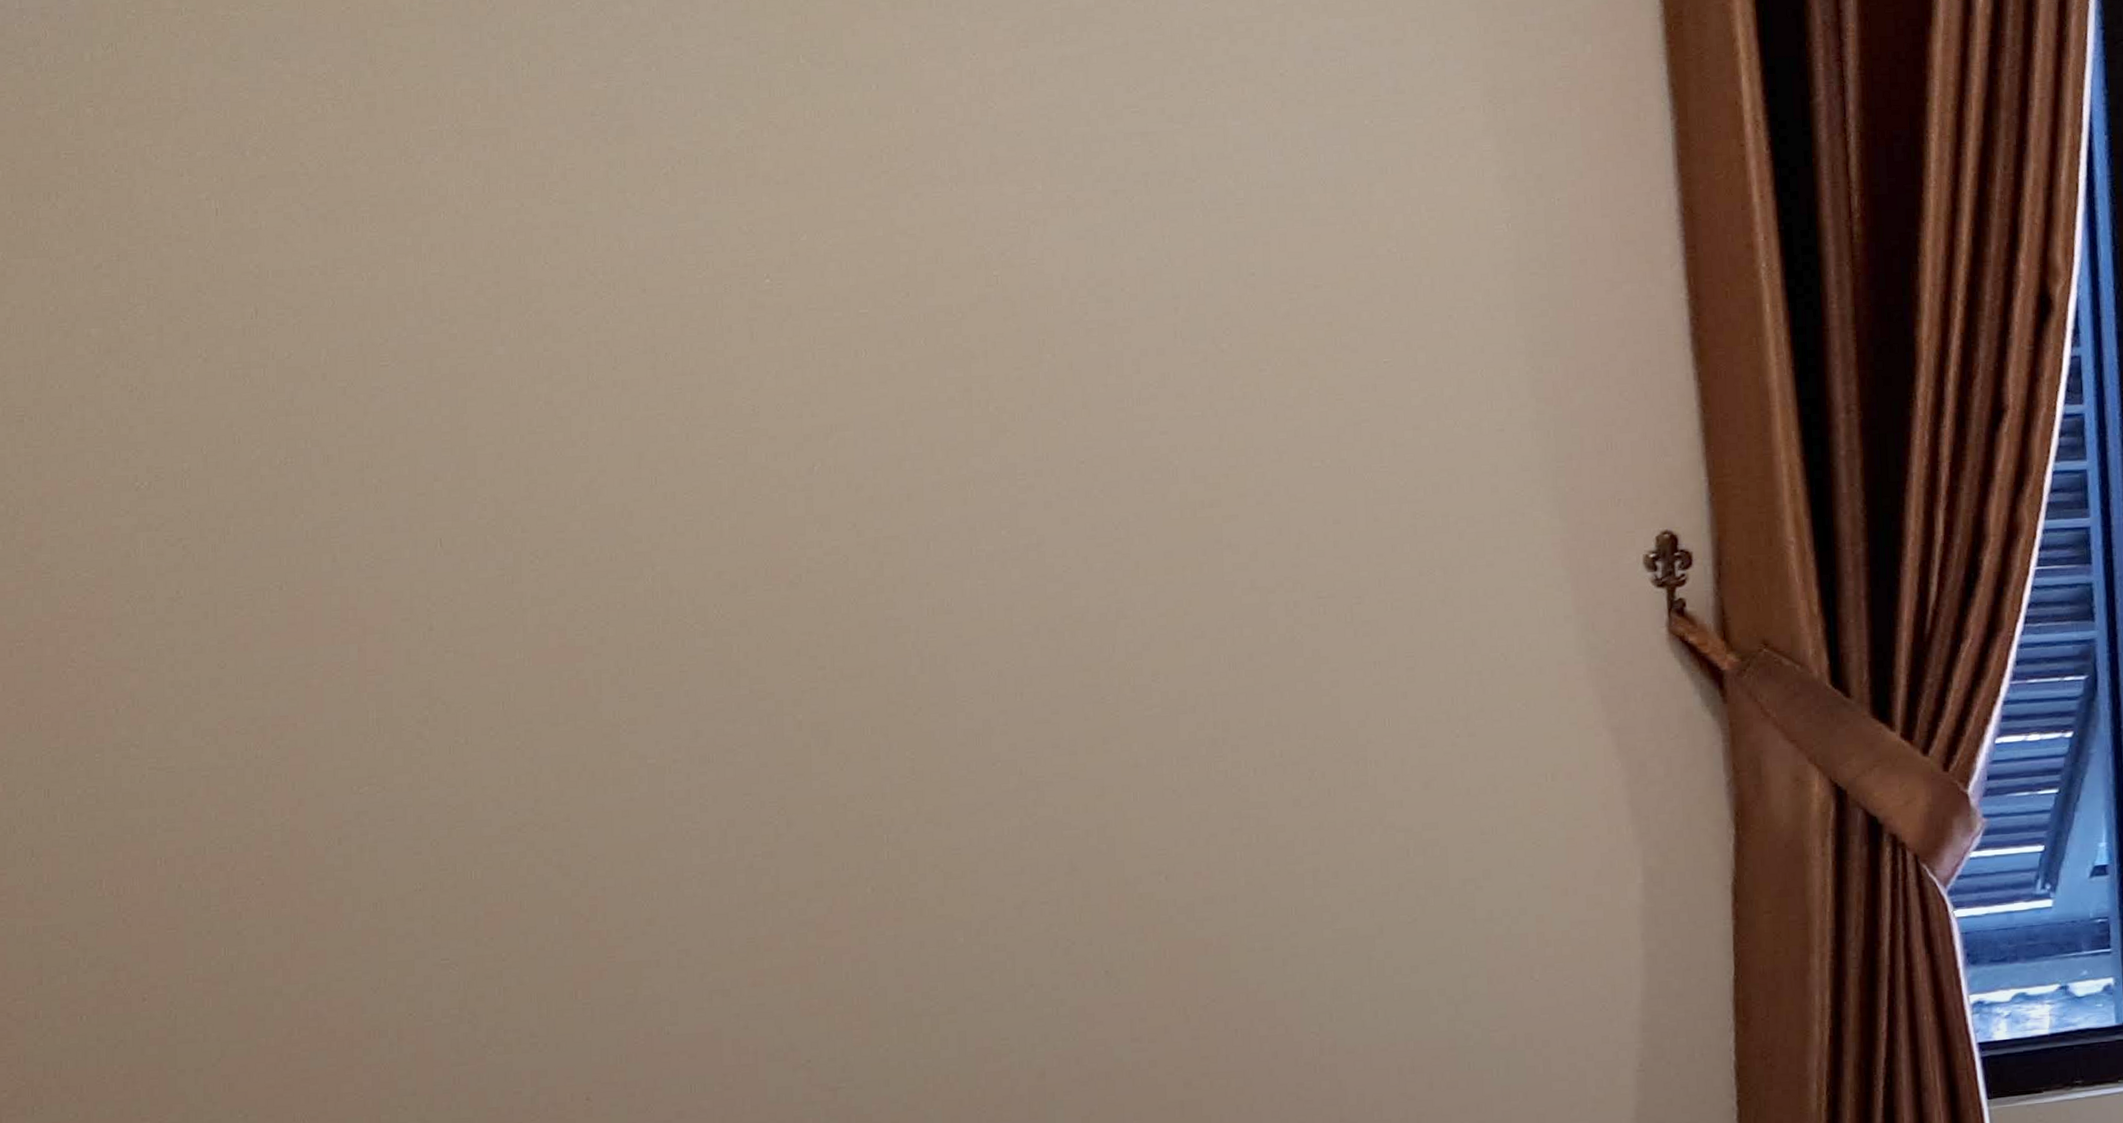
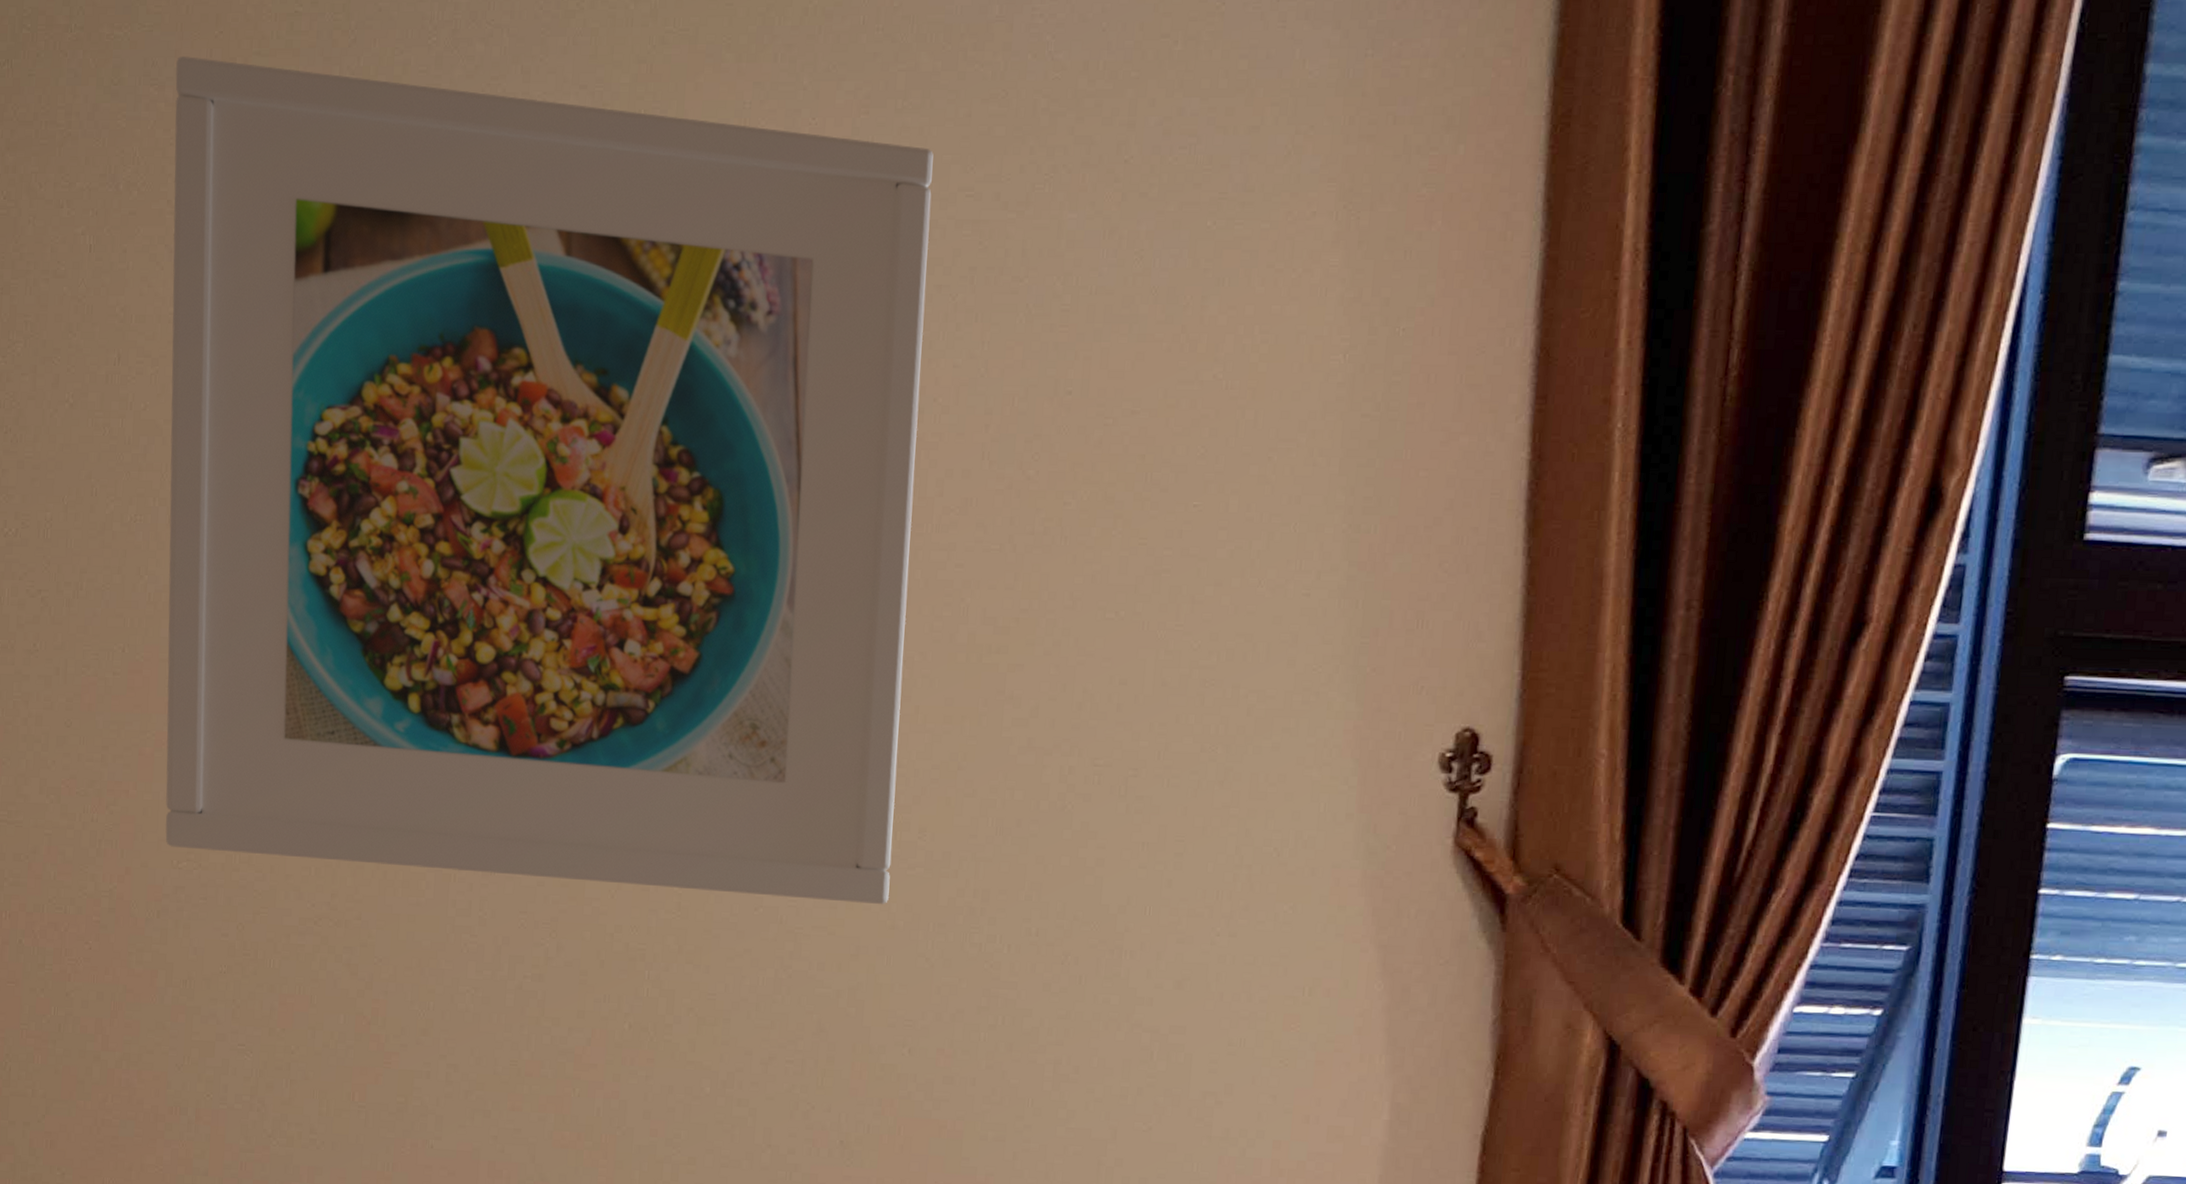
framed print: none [300,31,1129,774] -> present [165,56,934,905]

